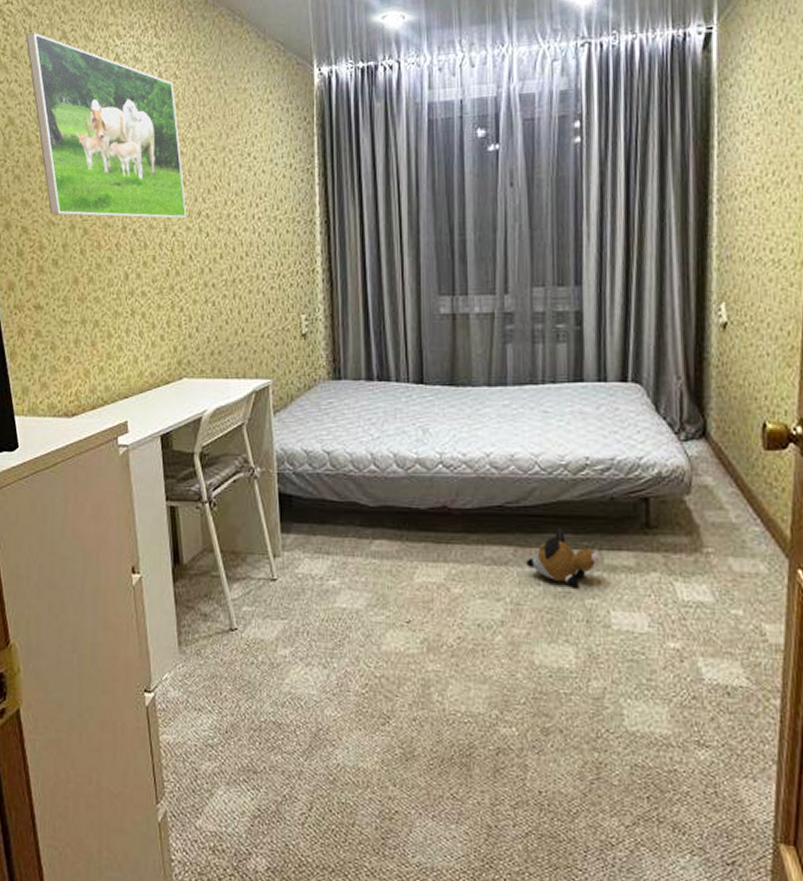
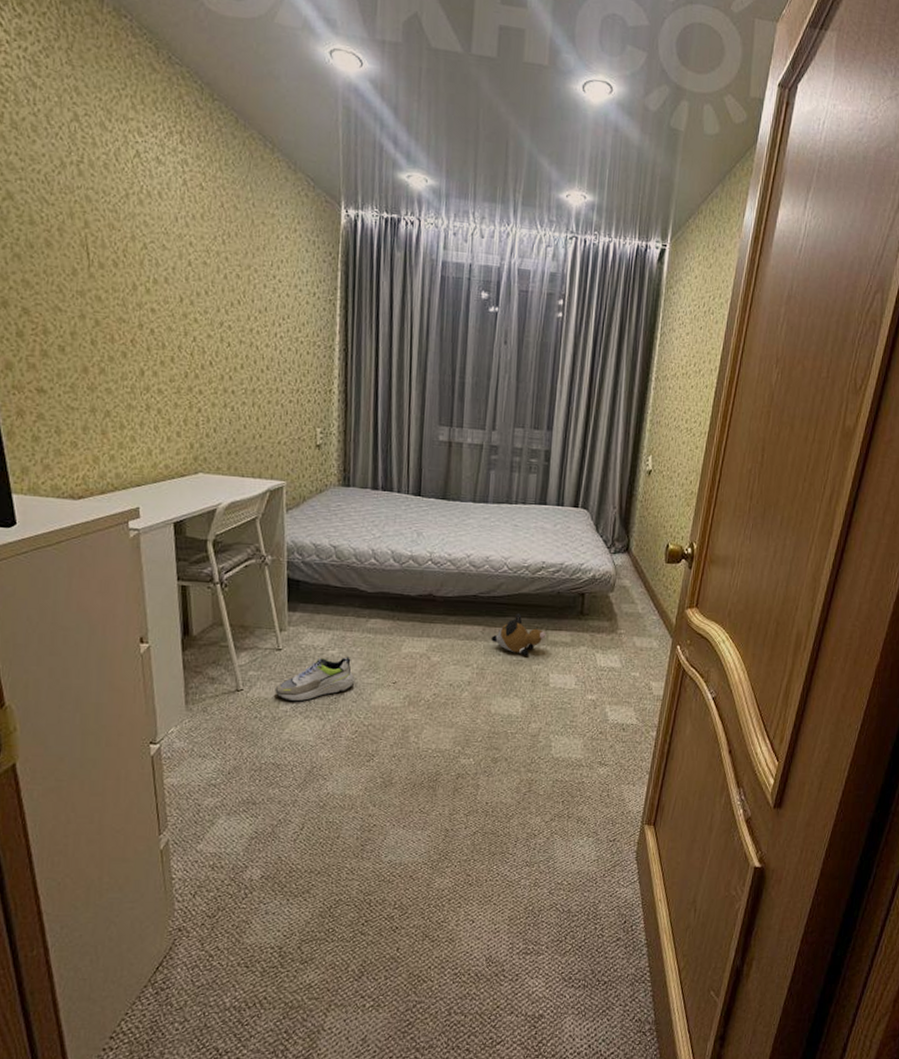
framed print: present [25,32,187,218] -> none [28,105,209,325]
shoe: none [271,588,361,645] -> present [275,657,355,702]

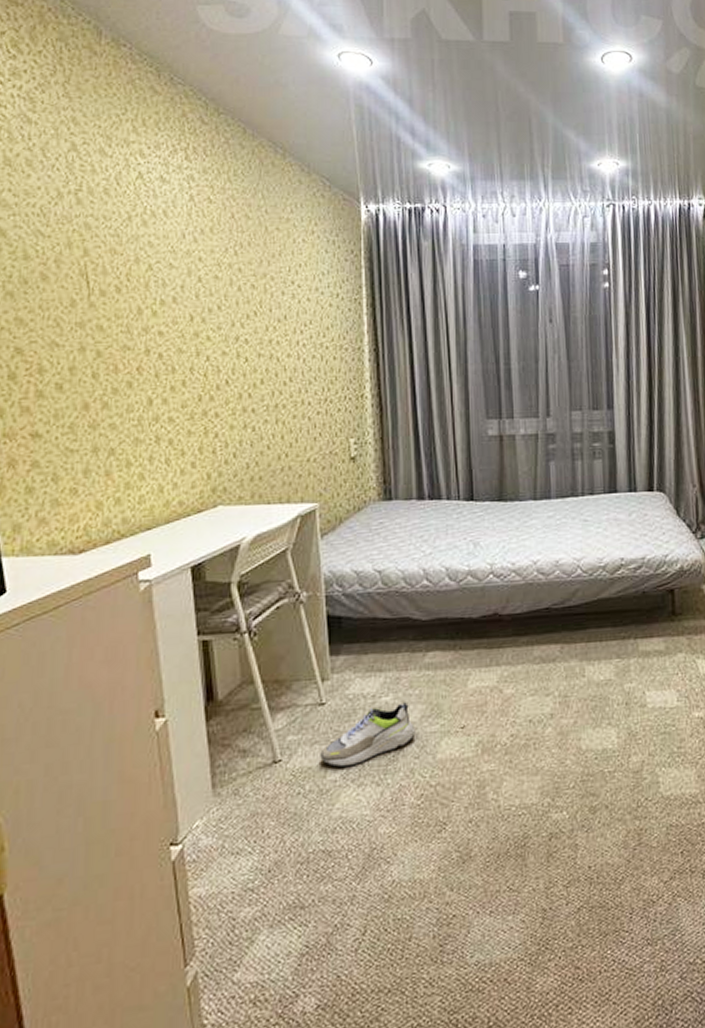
plush toy: present [491,613,546,656] -> none [572,623,636,674]

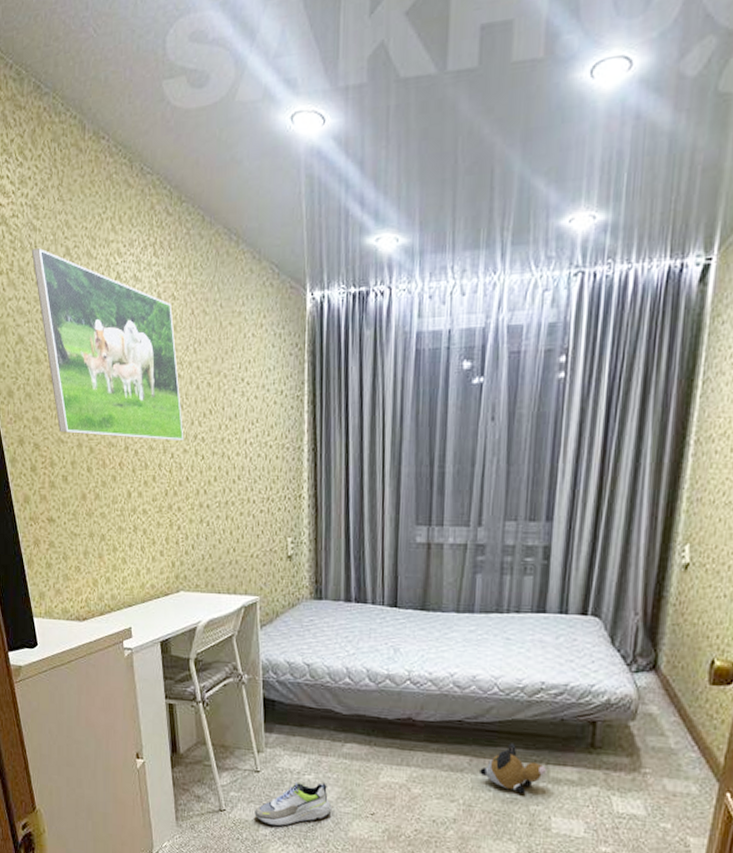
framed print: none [23,141,223,343] -> present [31,248,184,440]
plush toy: none [572,623,636,674] -> present [480,743,547,794]

